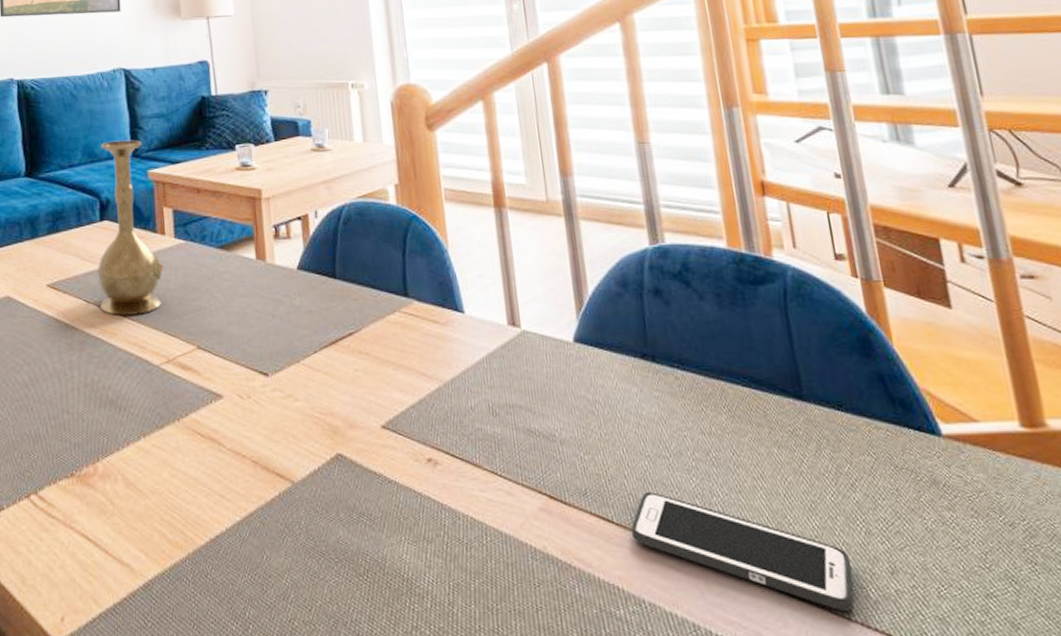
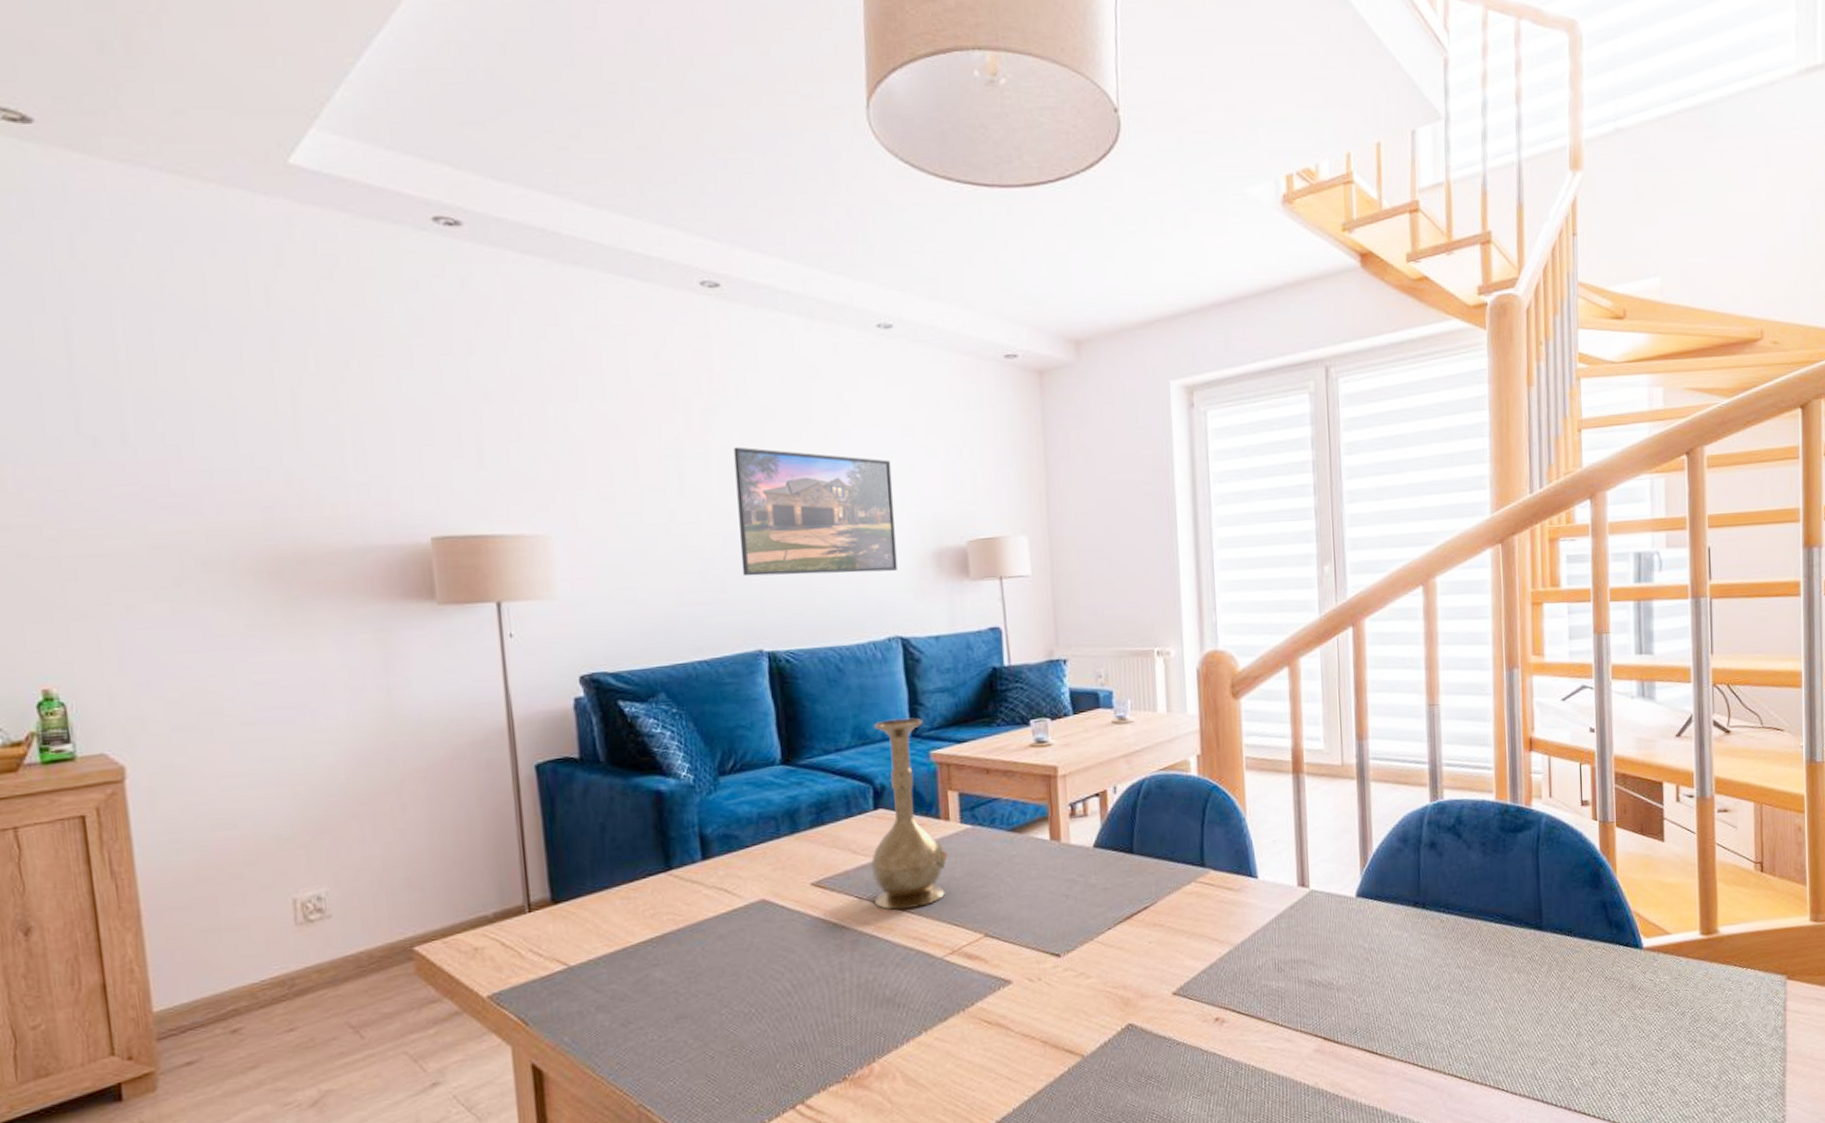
cell phone: present [631,492,854,612] -> none [1392,1023,1563,1101]

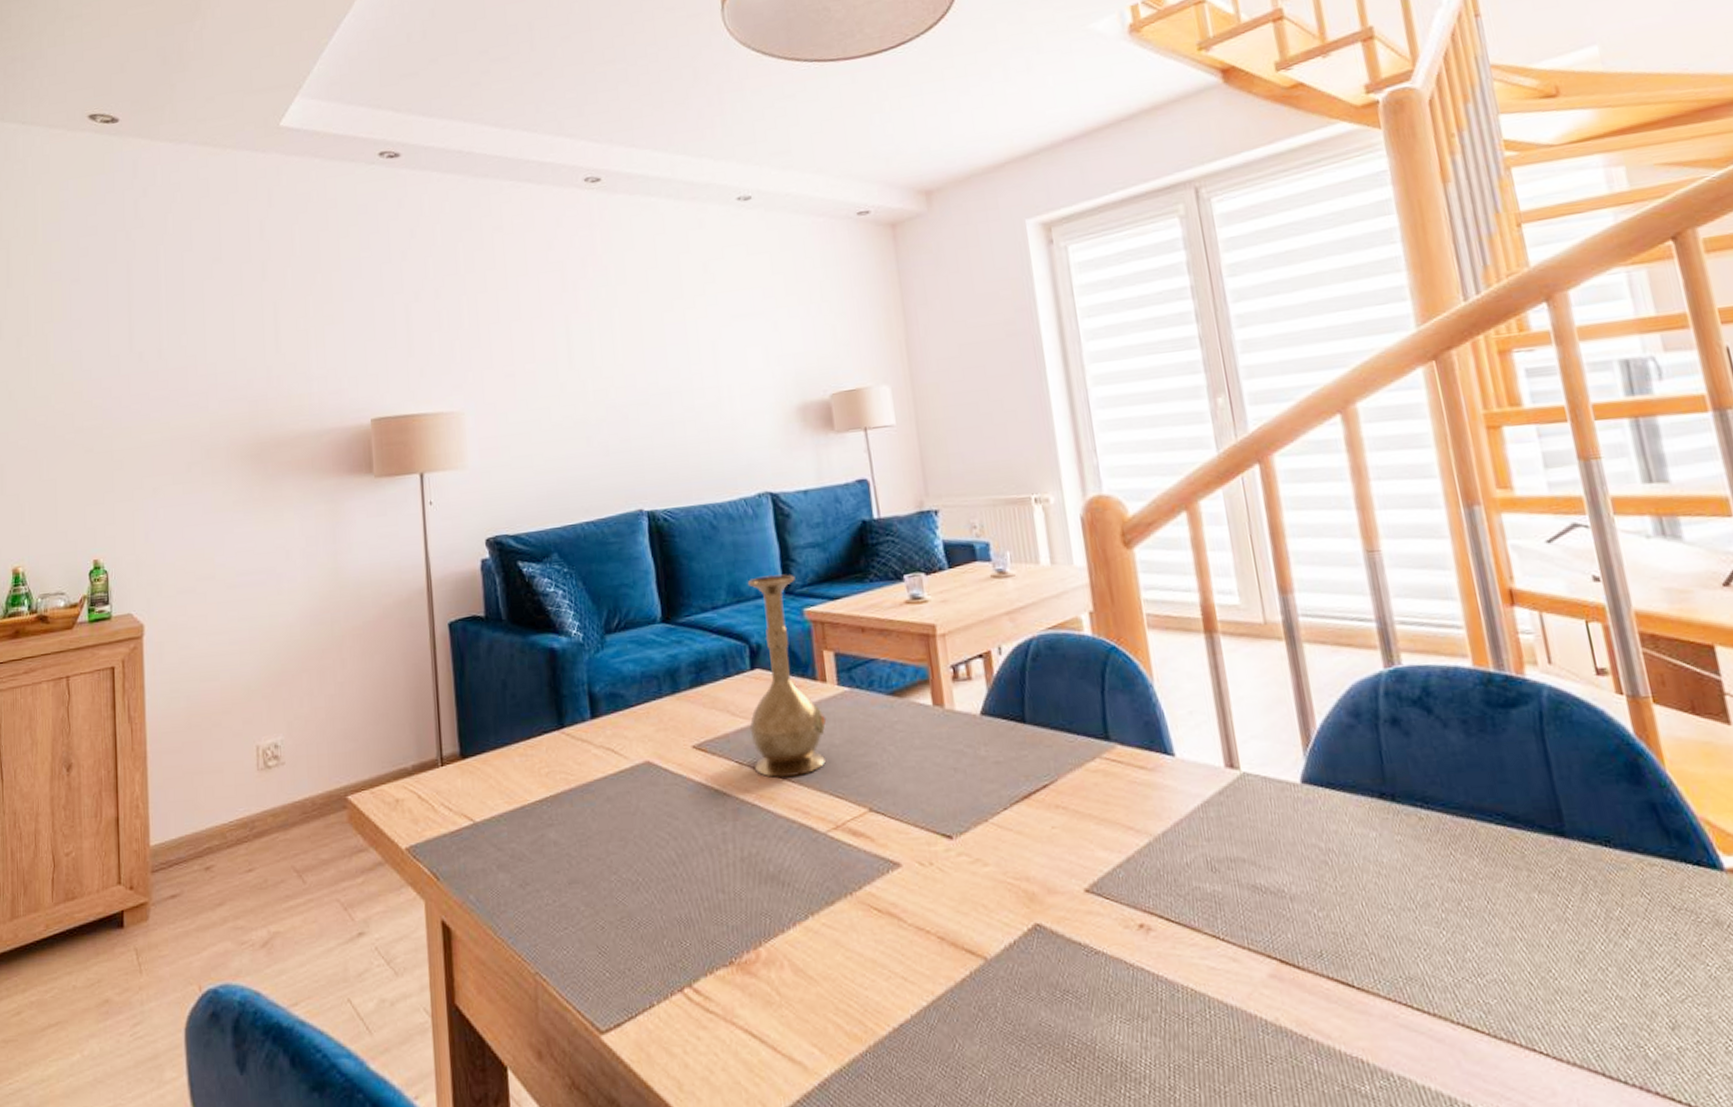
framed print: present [733,446,898,577] -> none [614,320,765,440]

